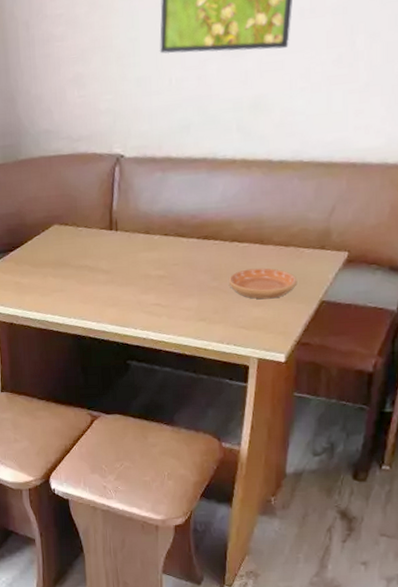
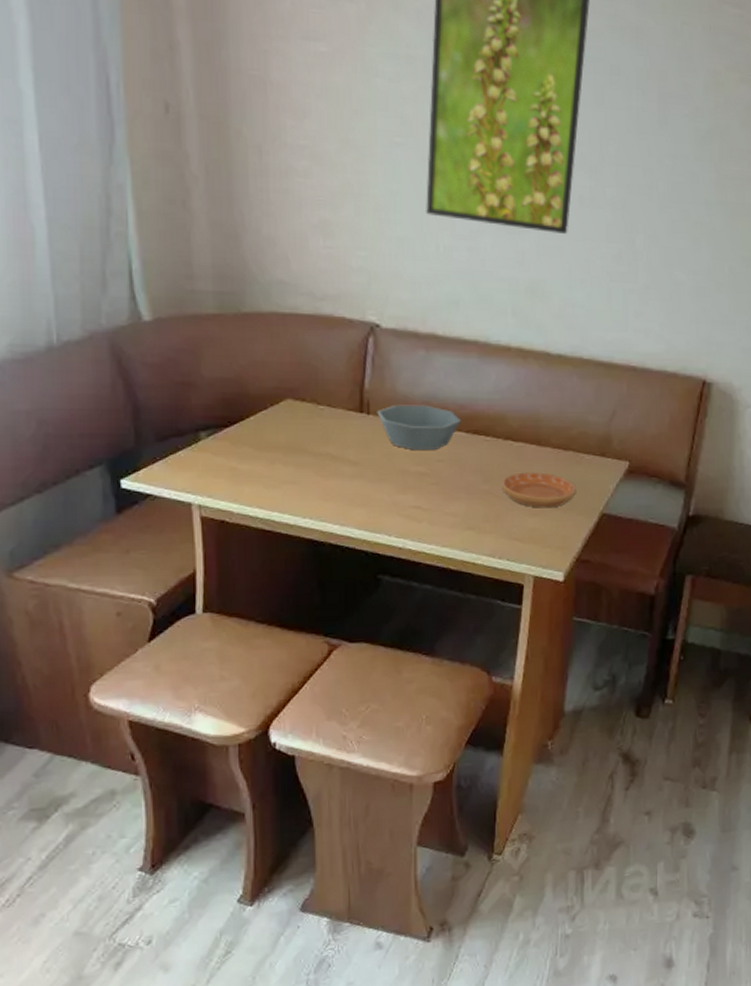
bowl: none [123,218,192,258] -> present [377,404,460,451]

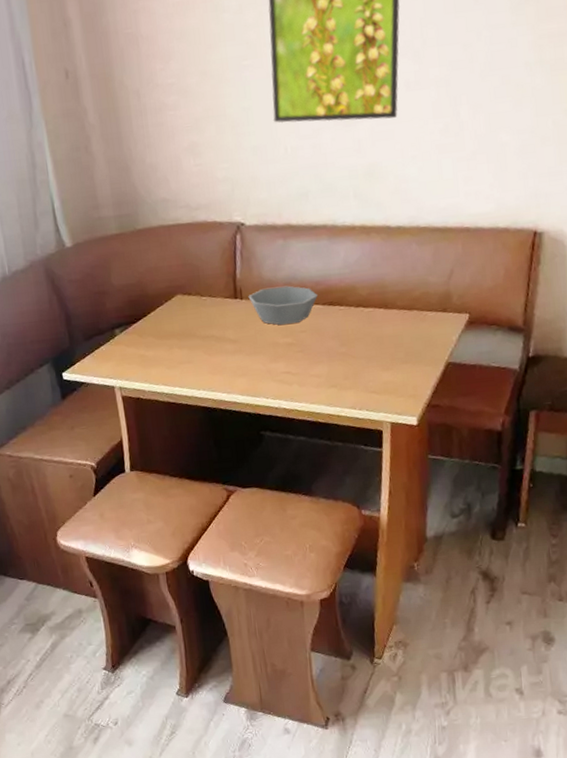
saucer: present [501,472,577,508] -> none [356,332,423,364]

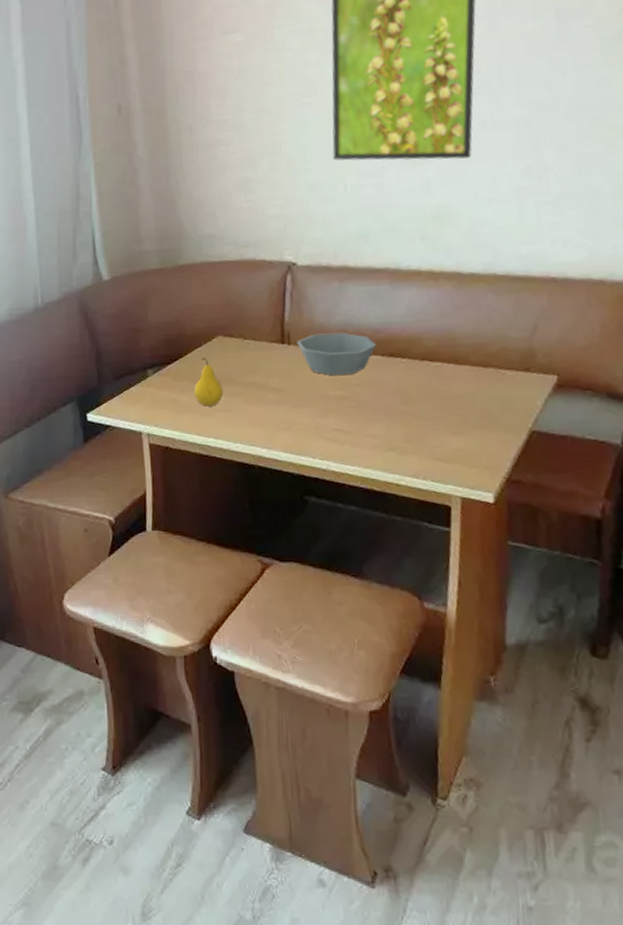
fruit: none [158,315,186,360] -> present [193,357,224,407]

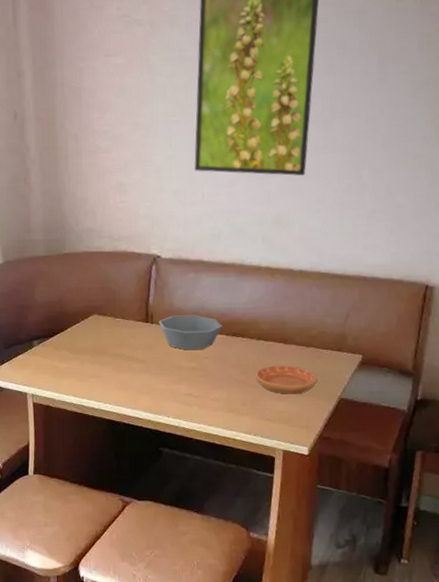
fruit: present [193,357,224,407] -> none [71,332,97,373]
saucer: none [420,391,501,427] -> present [255,365,318,395]

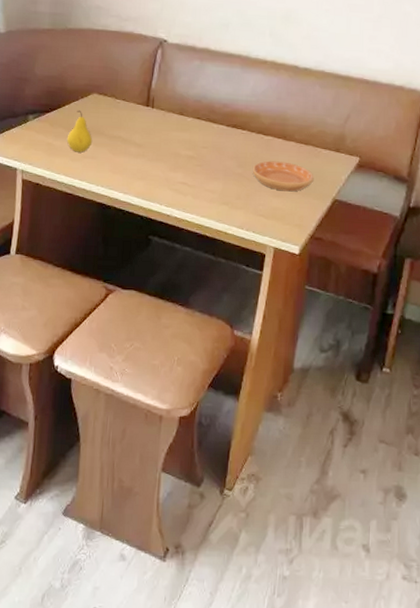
fruit: none [71,332,97,373] -> present [66,110,93,153]
bowl: present [158,315,222,351] -> none [159,101,223,138]

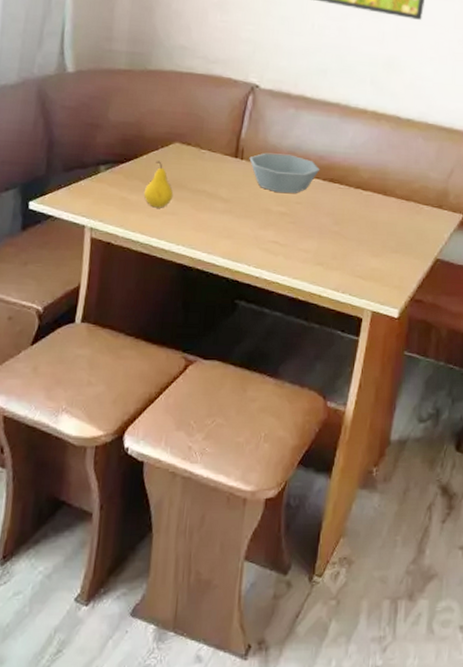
bowl: none [159,101,223,138] -> present [249,152,319,193]
saucer: present [252,160,314,192] -> none [350,217,416,251]

